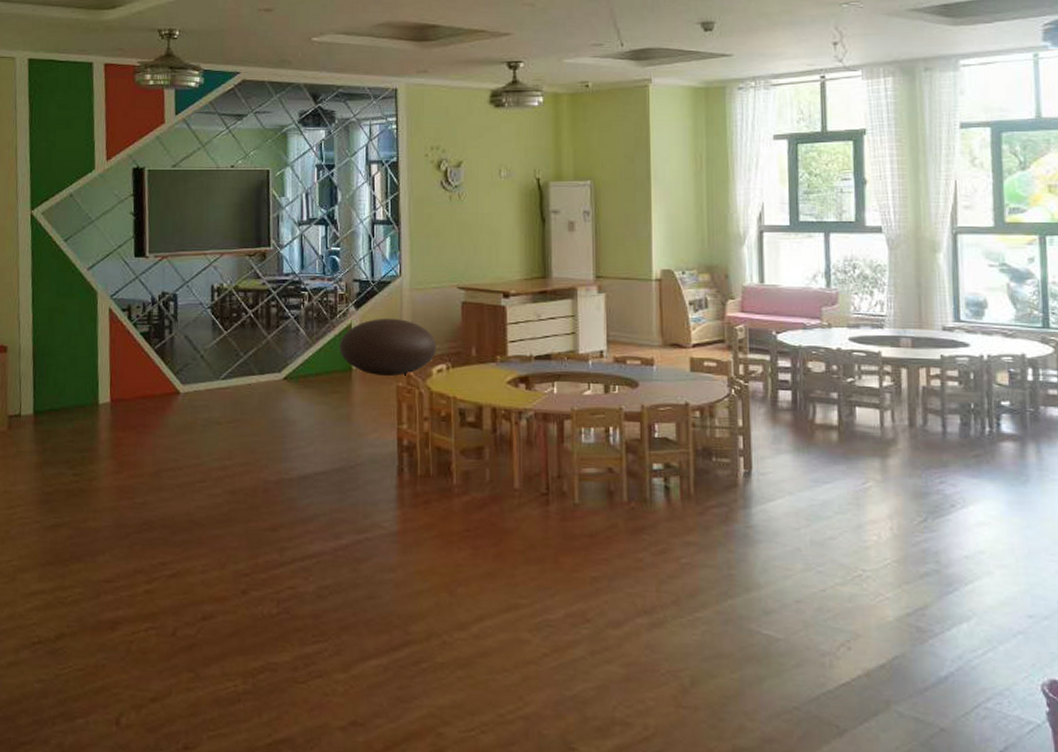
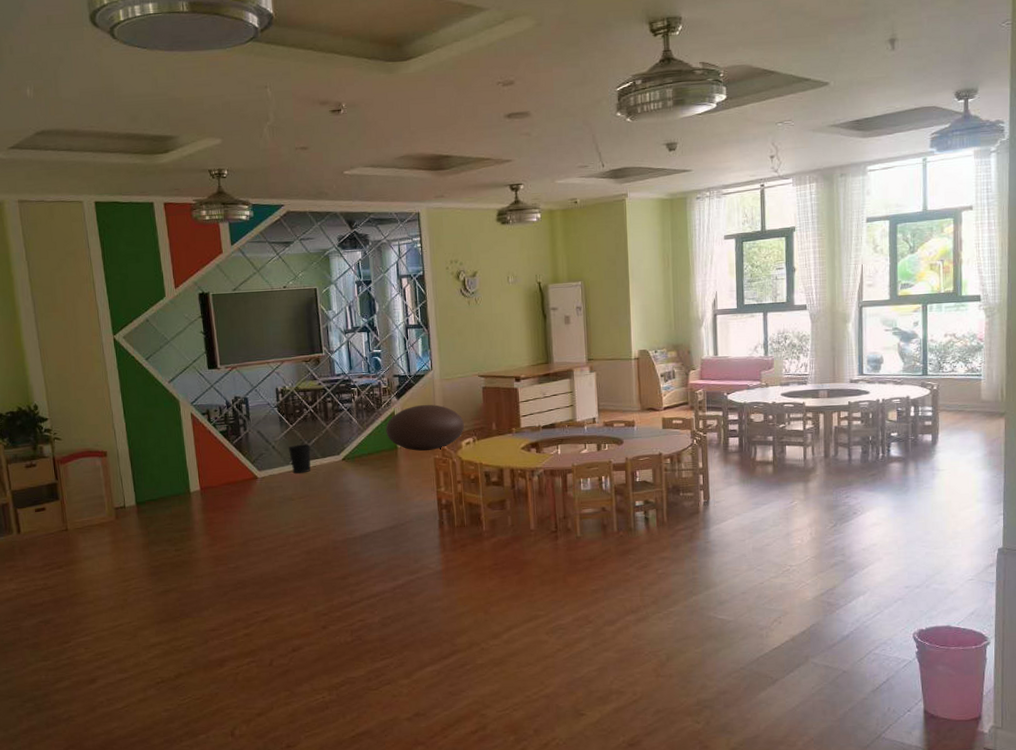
wastebasket: none [220,356,246,392] -> present [289,444,311,474]

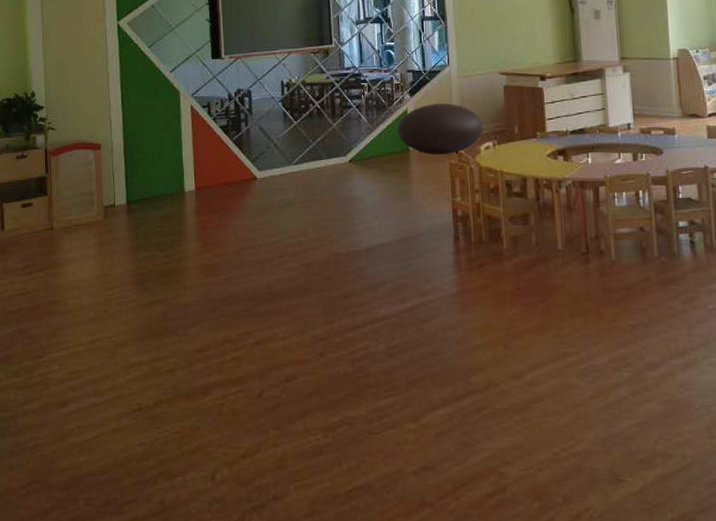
wastebasket: present [289,444,311,474] -> none [292,143,315,175]

